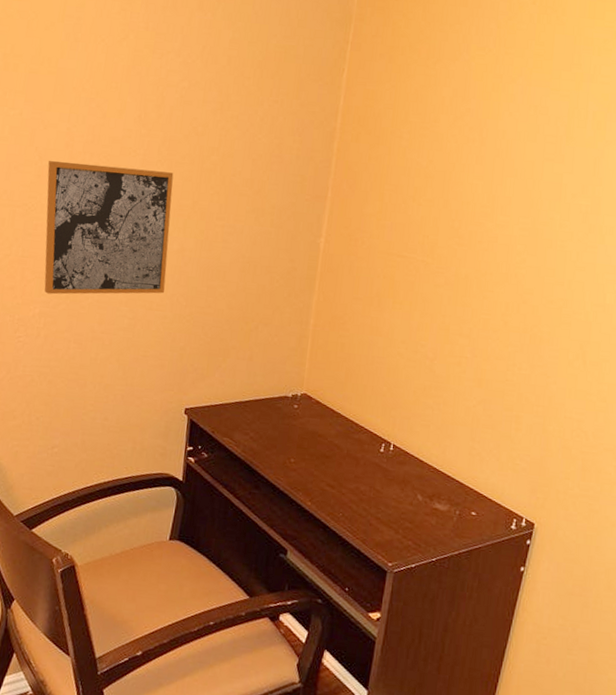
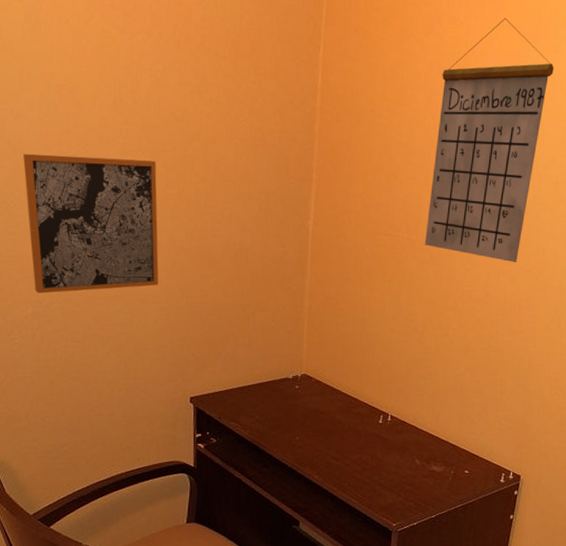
calendar: none [440,47,587,293] -> present [425,18,554,263]

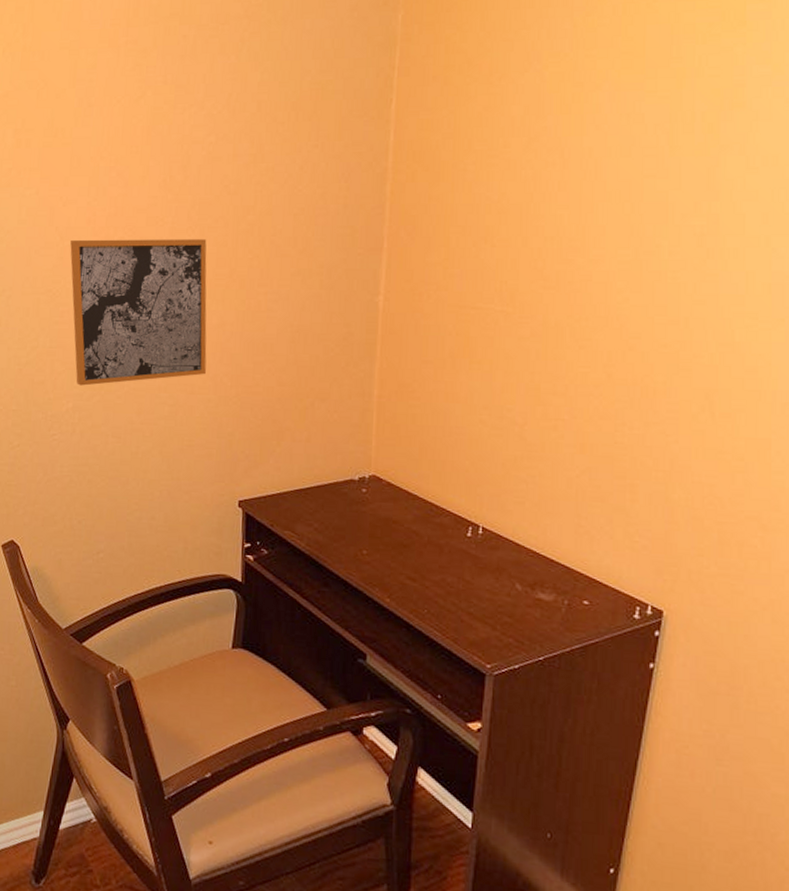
calendar: present [425,18,554,263] -> none [524,43,692,337]

